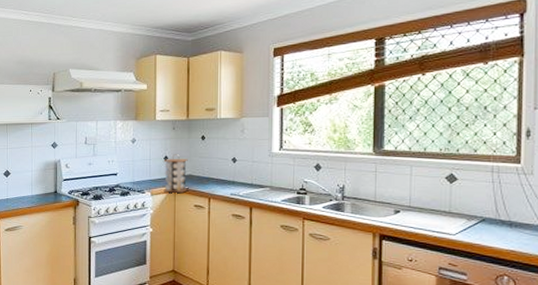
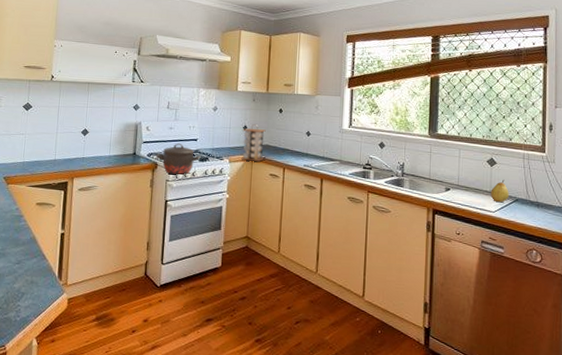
cooking pot: none [76,179,122,211] -> present [155,143,201,175]
fruit: none [450,197,473,224] -> present [490,179,509,203]

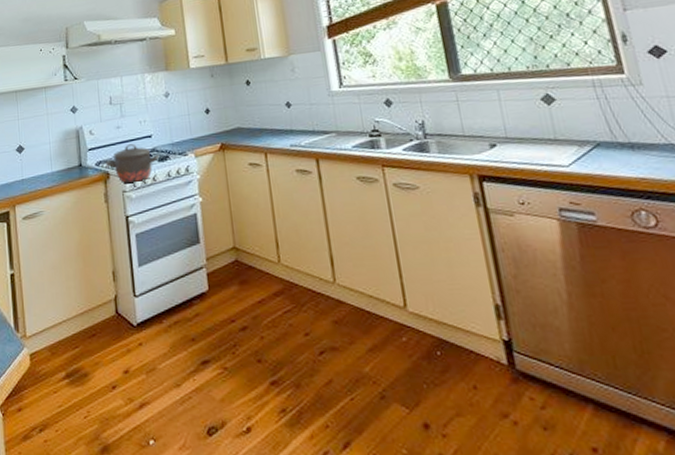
spice rack: present [241,123,266,162] -> none [205,104,238,152]
fruit: present [490,179,509,203] -> none [555,119,586,152]

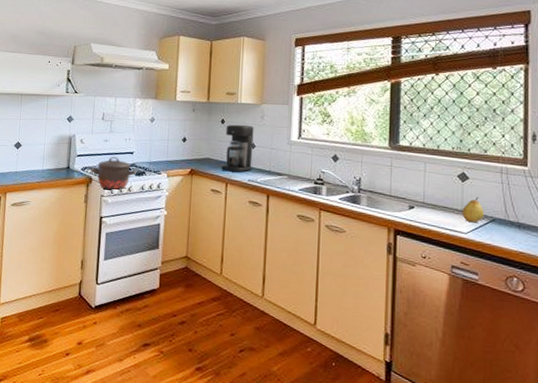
coffee maker: none [252,82,292,140] -> present [221,124,254,173]
fruit: none [555,119,586,152] -> present [462,196,484,223]

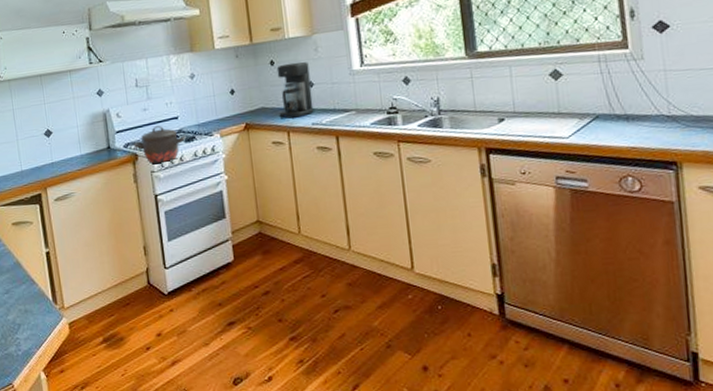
fruit: present [462,196,484,223] -> none [559,93,586,125]

